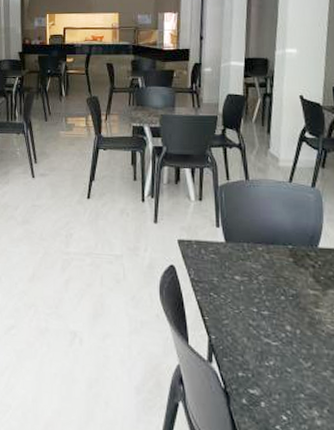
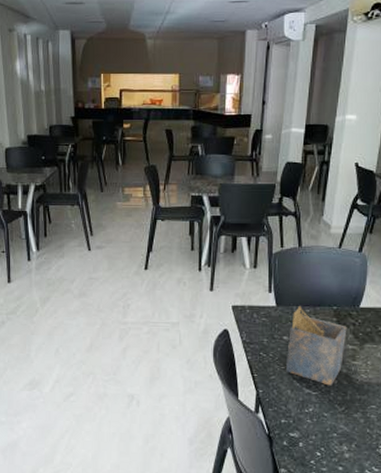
napkin holder: none [240,243,306,336] -> present [286,306,347,386]

